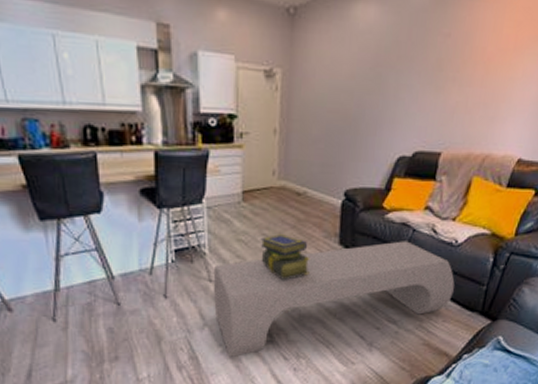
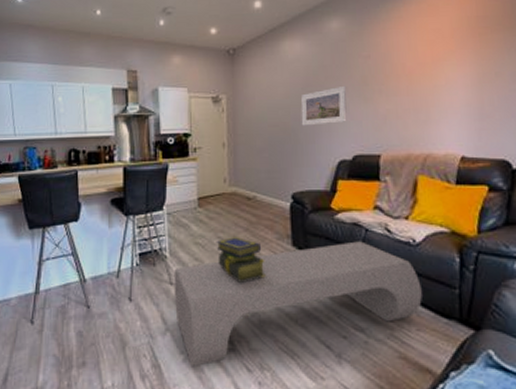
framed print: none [364,68,420,115] -> present [300,85,347,126]

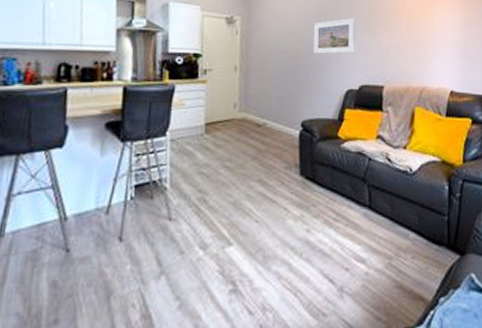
bench: present [174,241,422,368] -> none [172,170,417,315]
stack of books: present [216,237,266,283] -> none [222,166,273,216]

